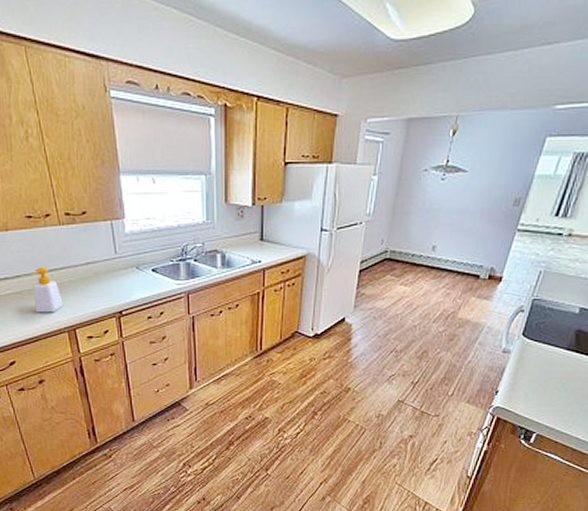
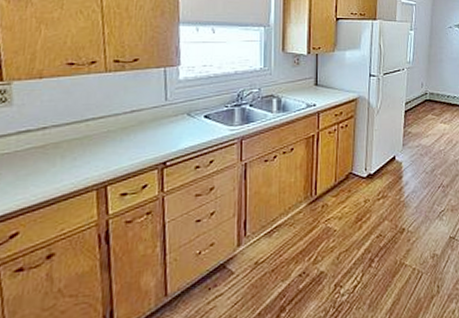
soap bottle: present [31,267,63,313] -> none [58,116,96,170]

